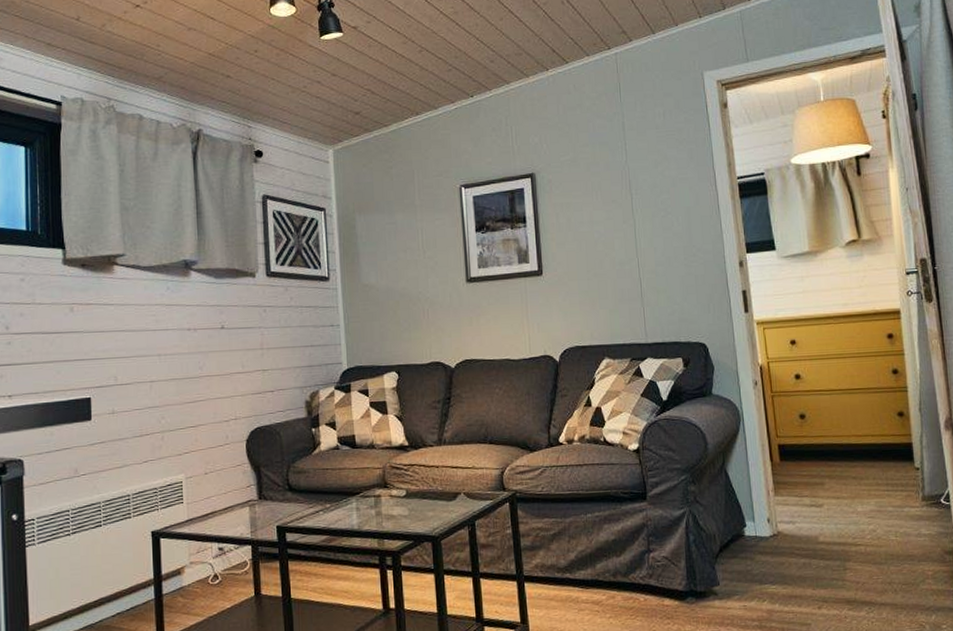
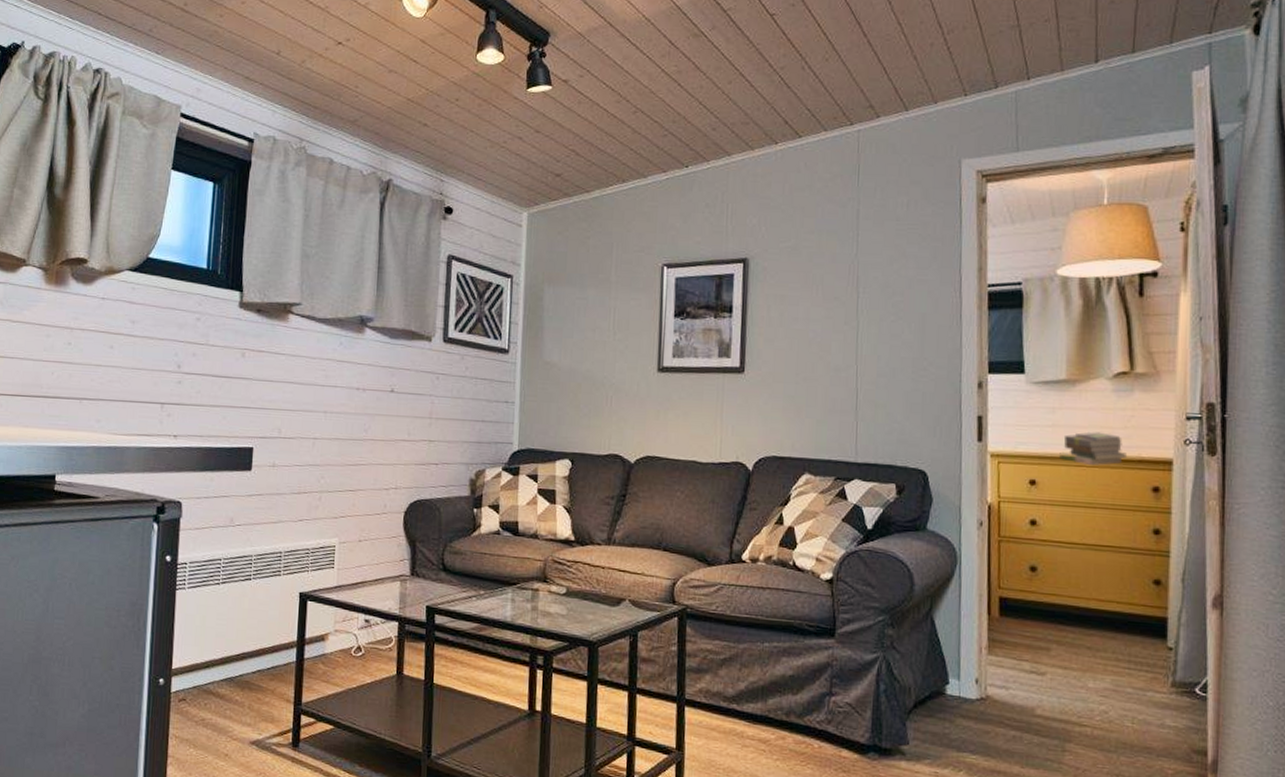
books: none [811,293,865,322] -> present [1059,431,1128,466]

